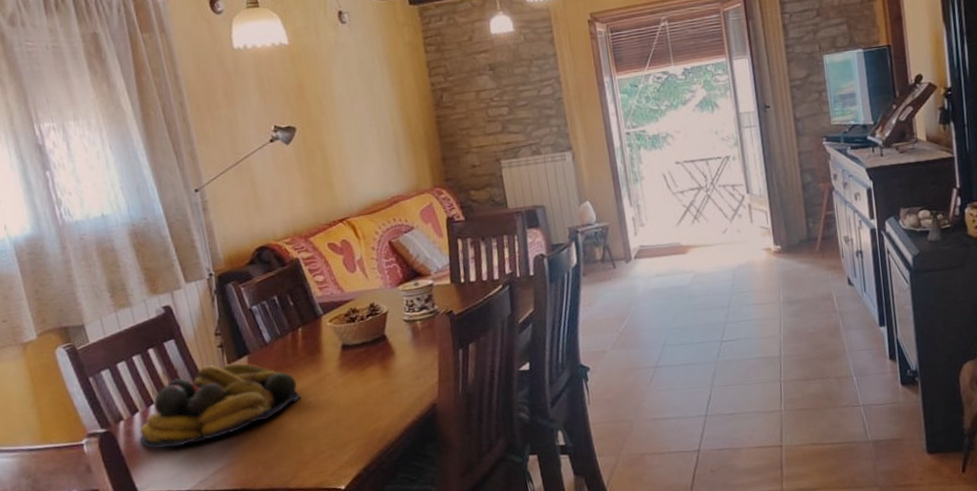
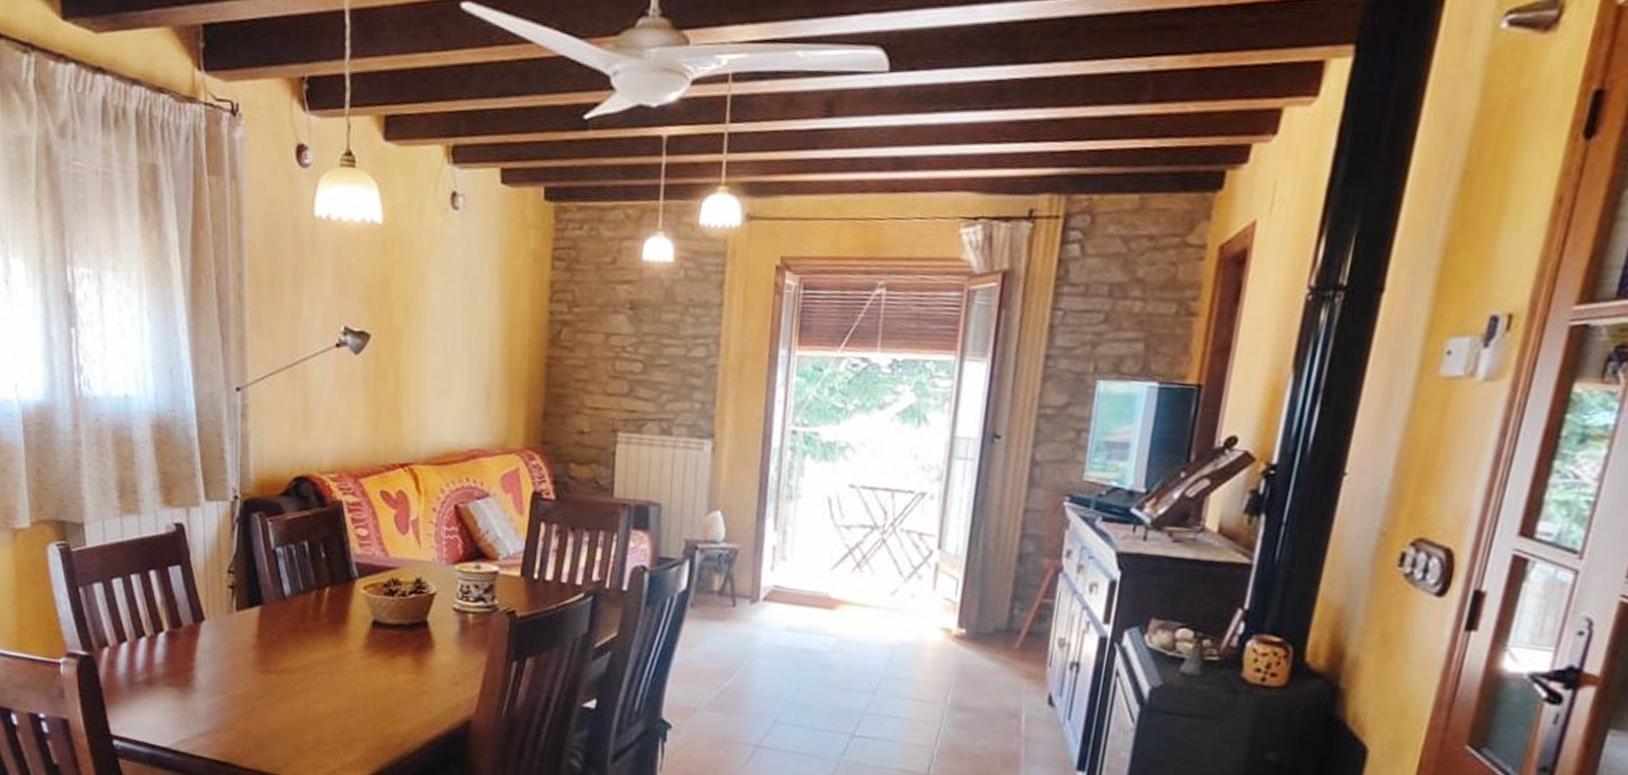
fruit bowl: present [139,362,301,449] -> none [122,606,313,695]

